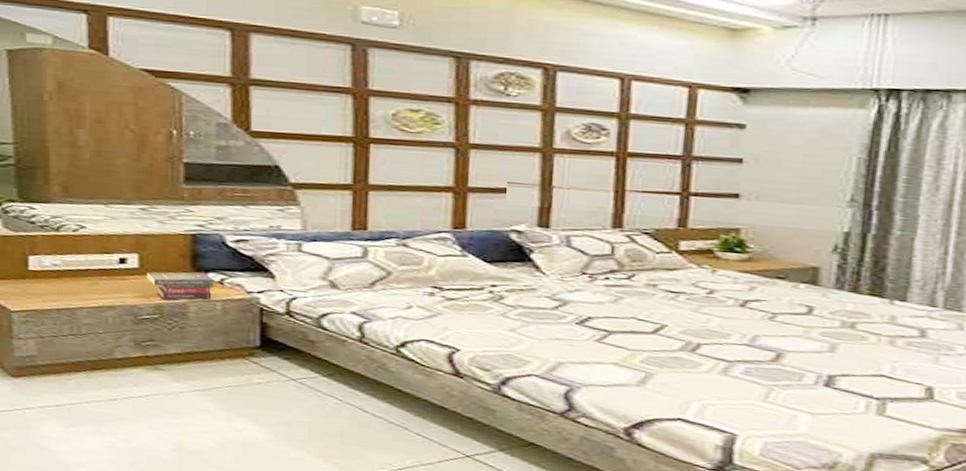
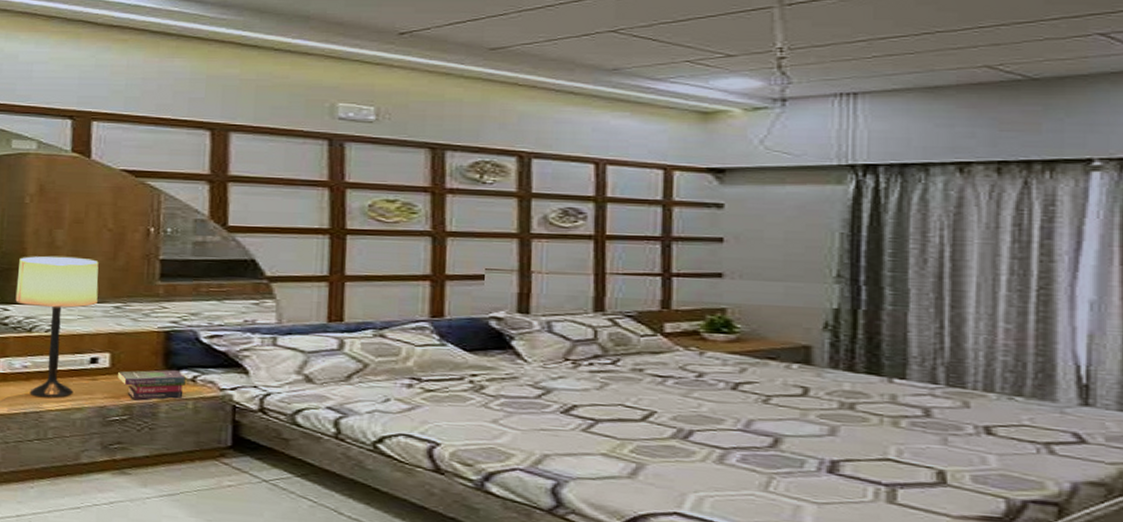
table lamp: none [41,155,123,297] -> present [15,255,99,399]

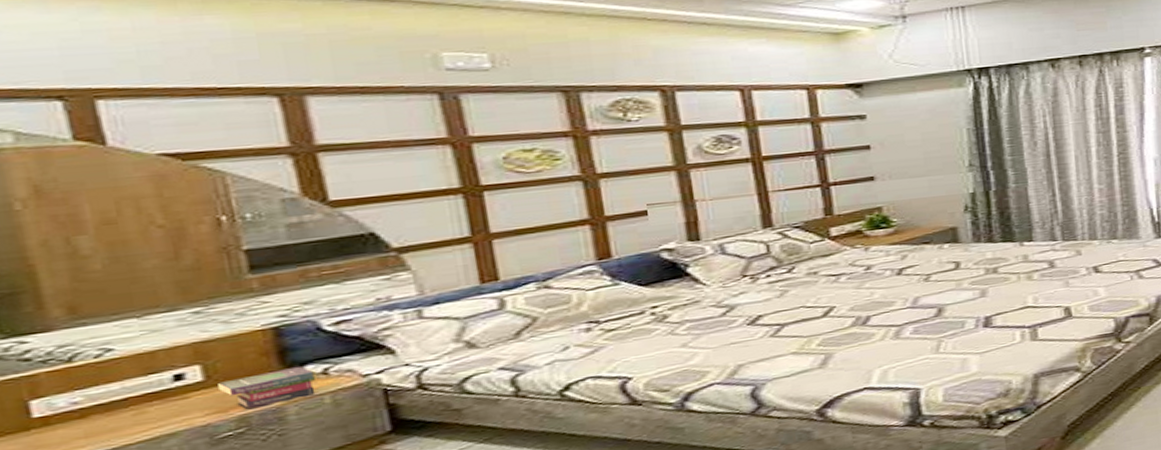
table lamp: present [15,255,99,399] -> none [26,263,165,435]

